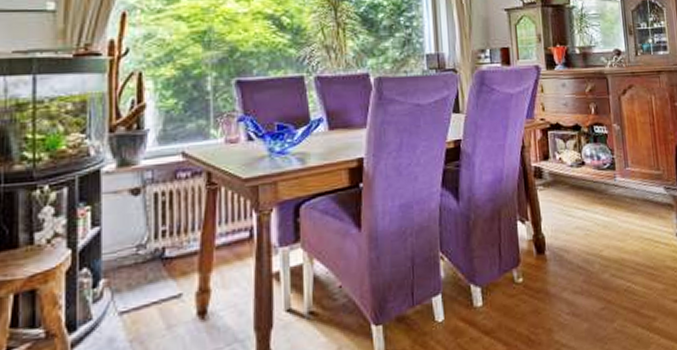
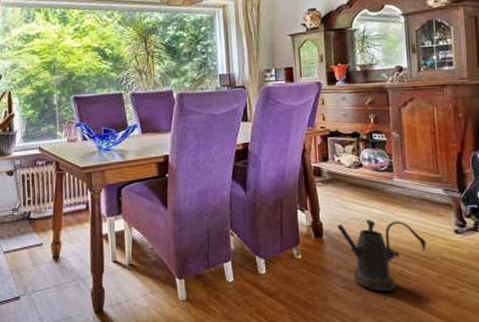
watering can: none [560,227,651,314] -> present [337,219,426,292]

